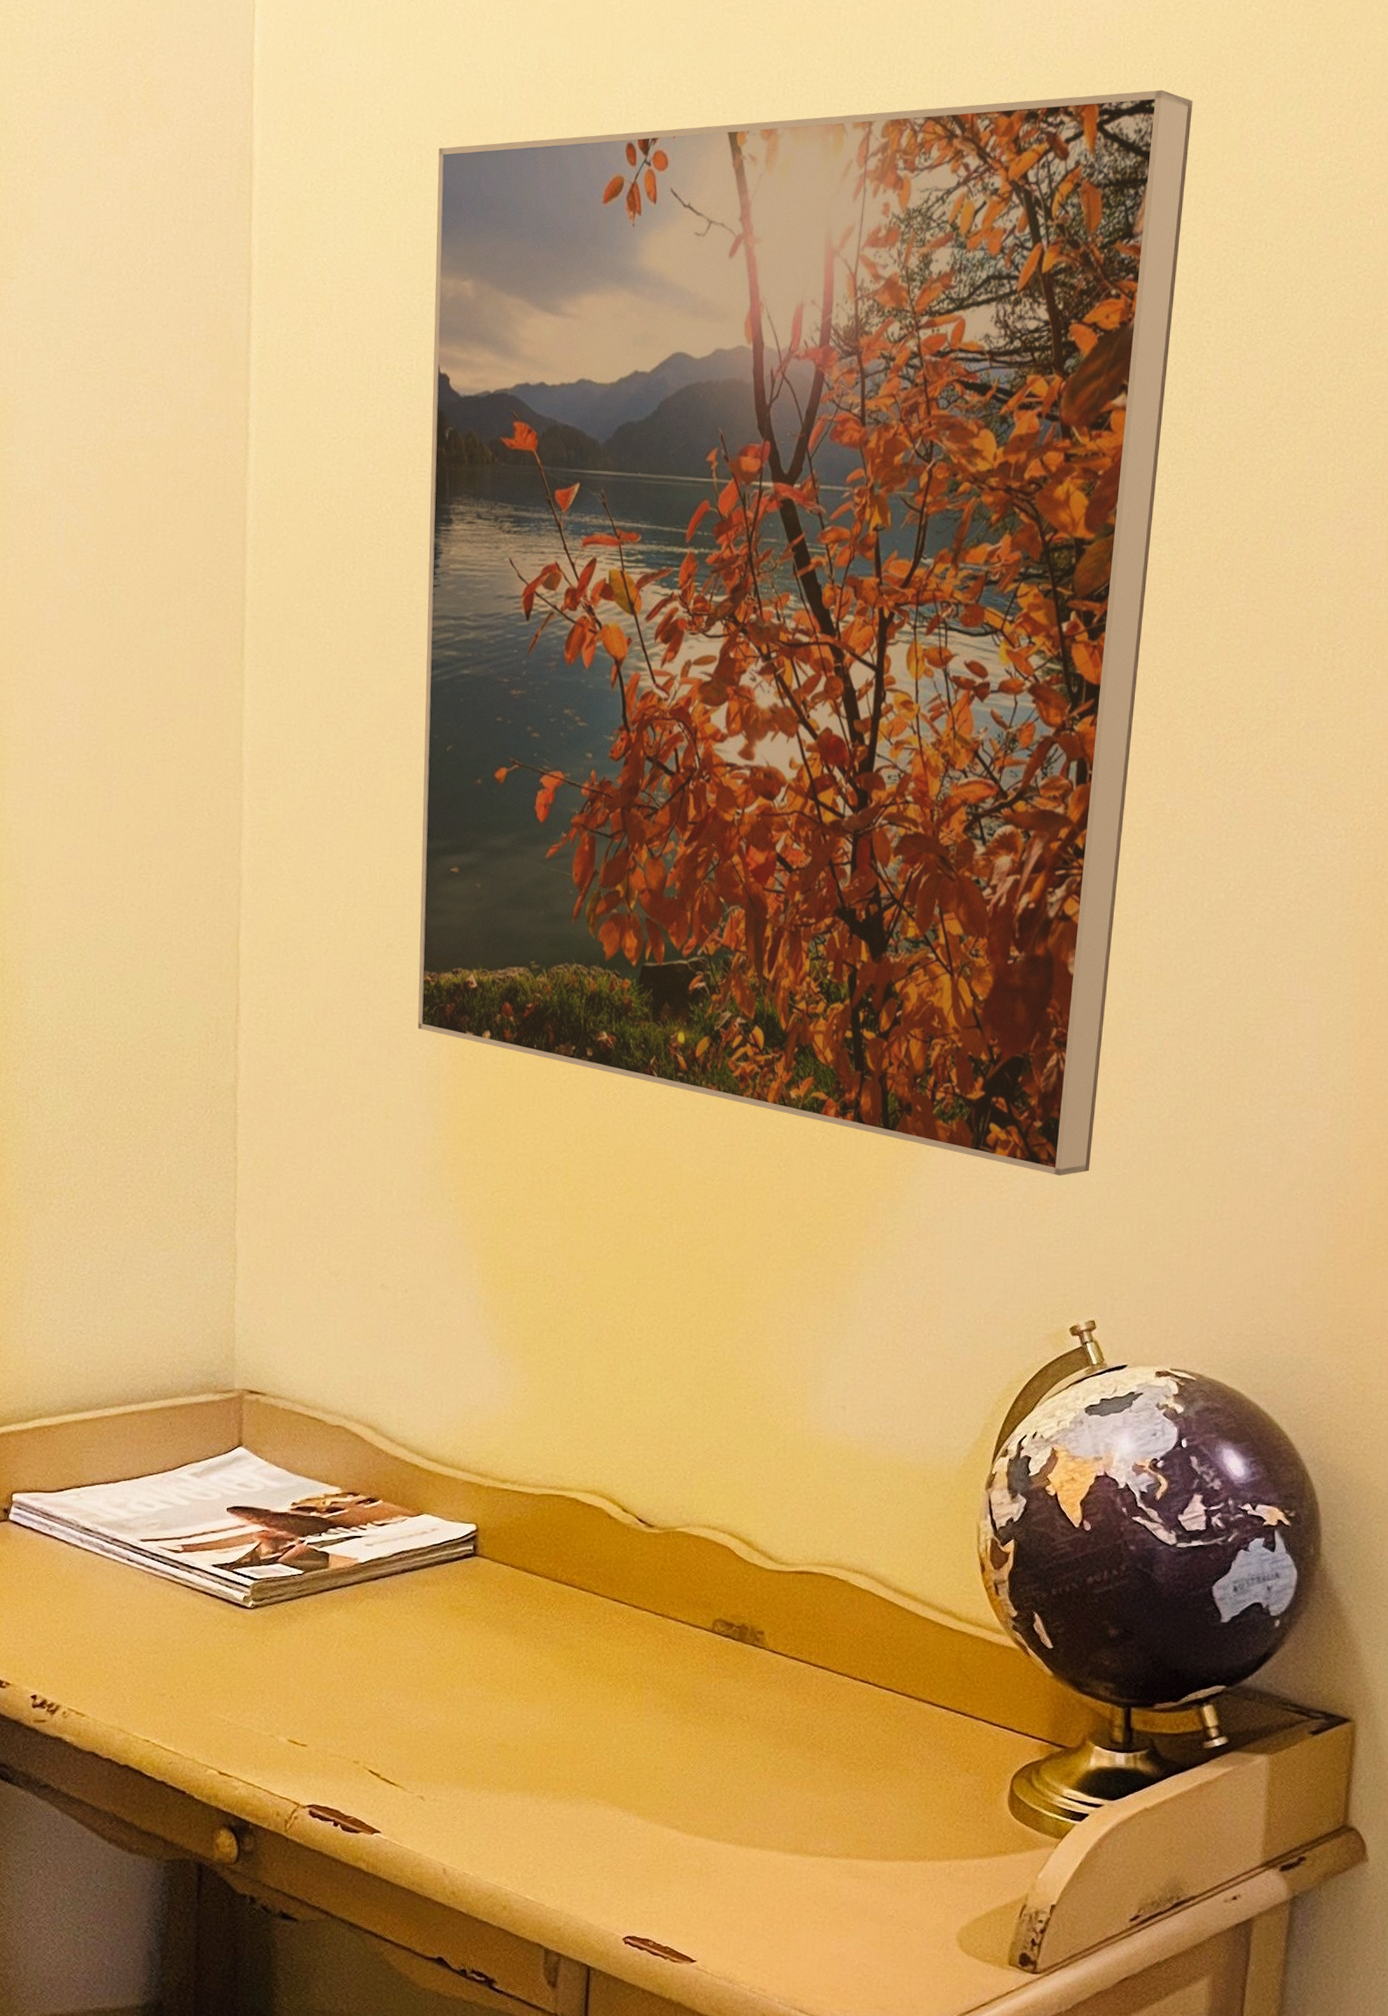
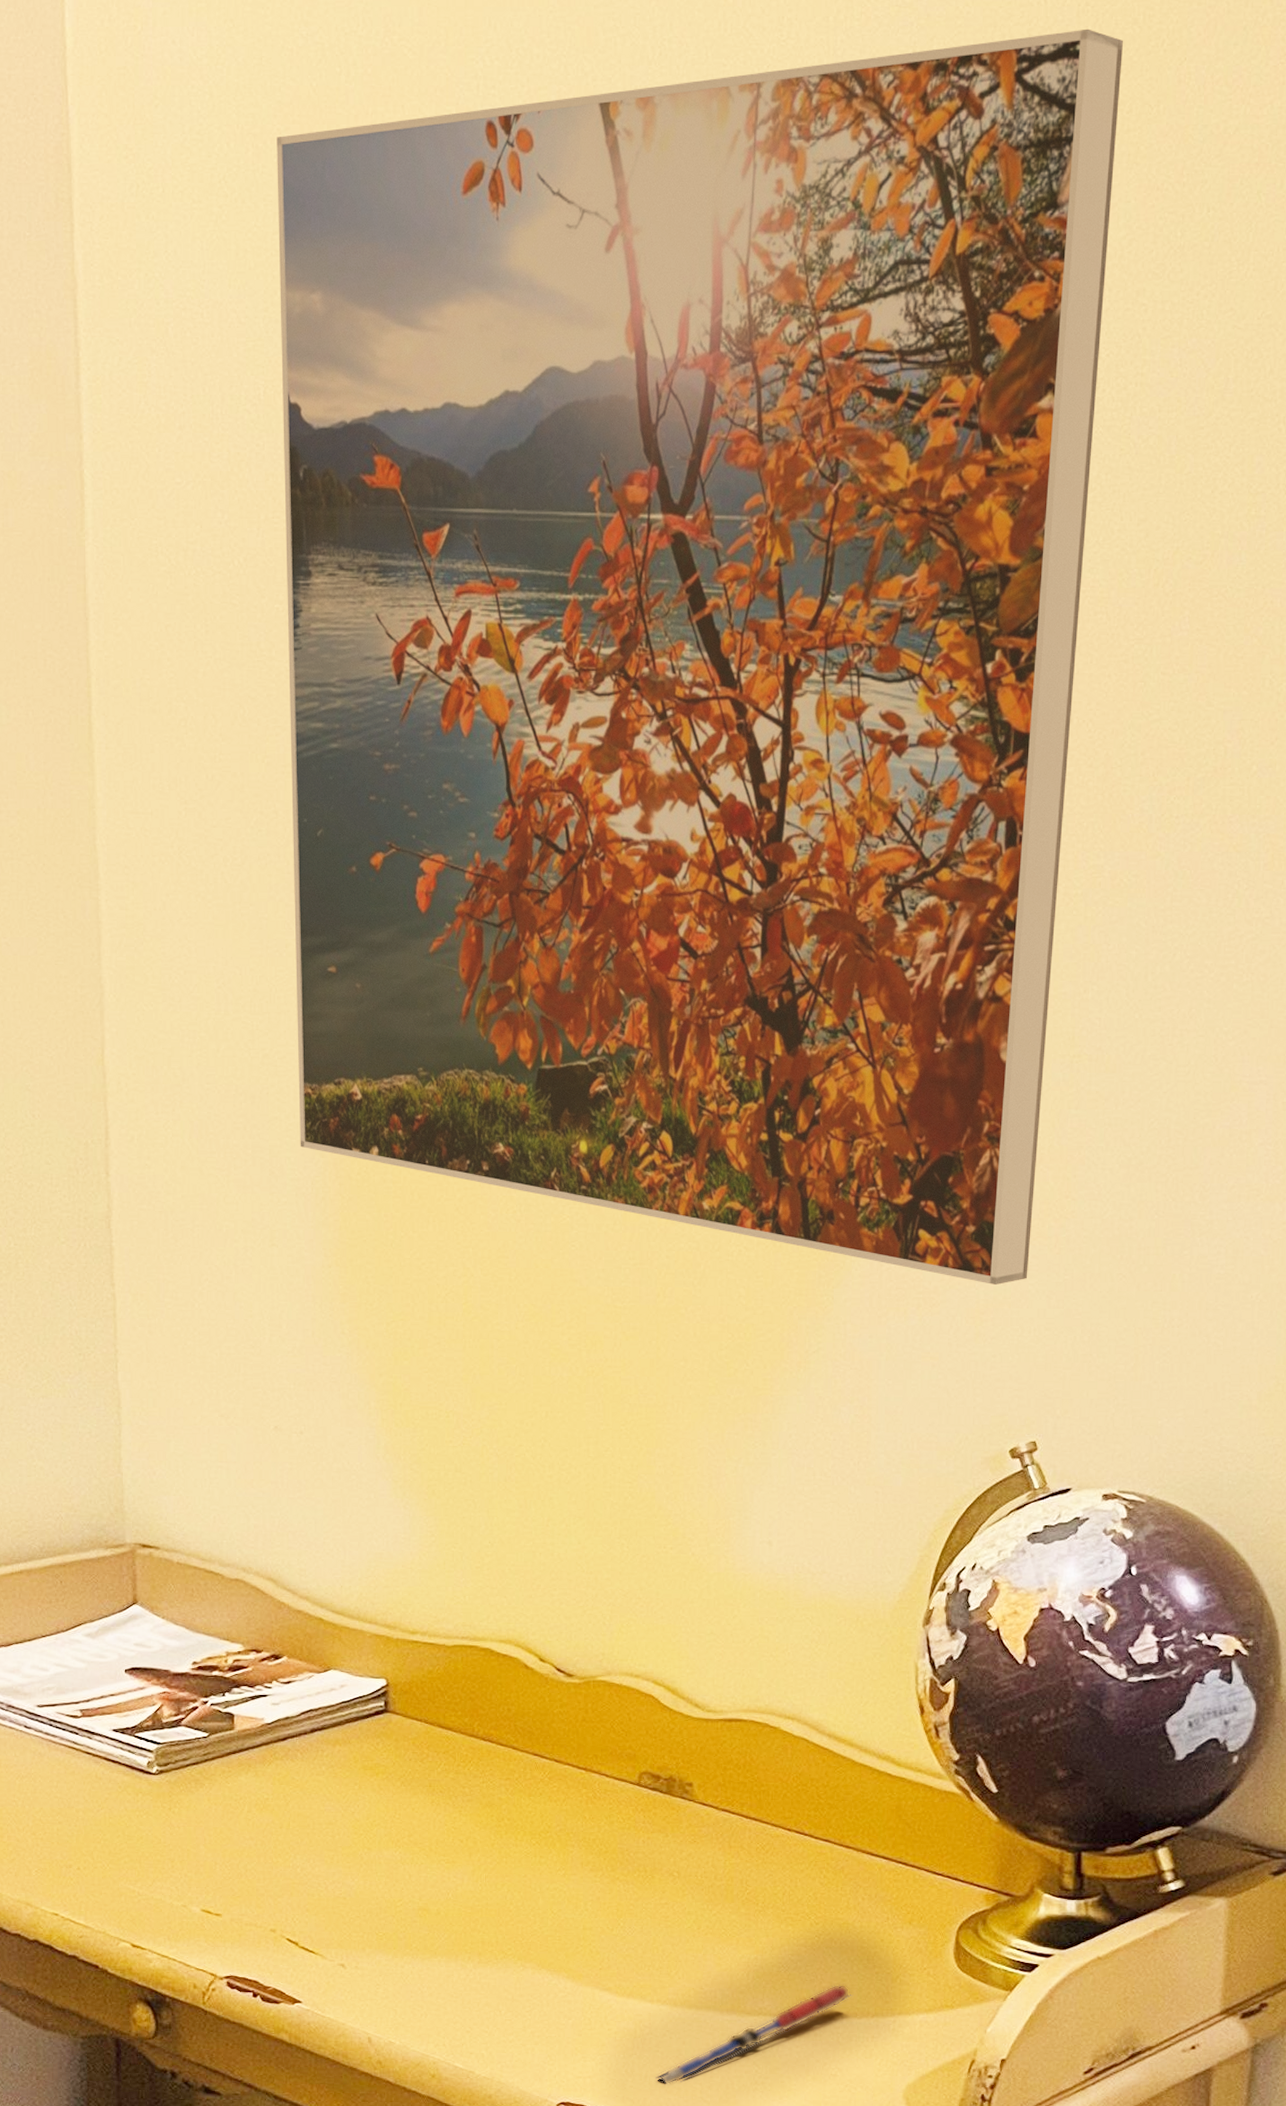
pen: none [718,1827,911,1922] -> present [655,1984,853,2085]

